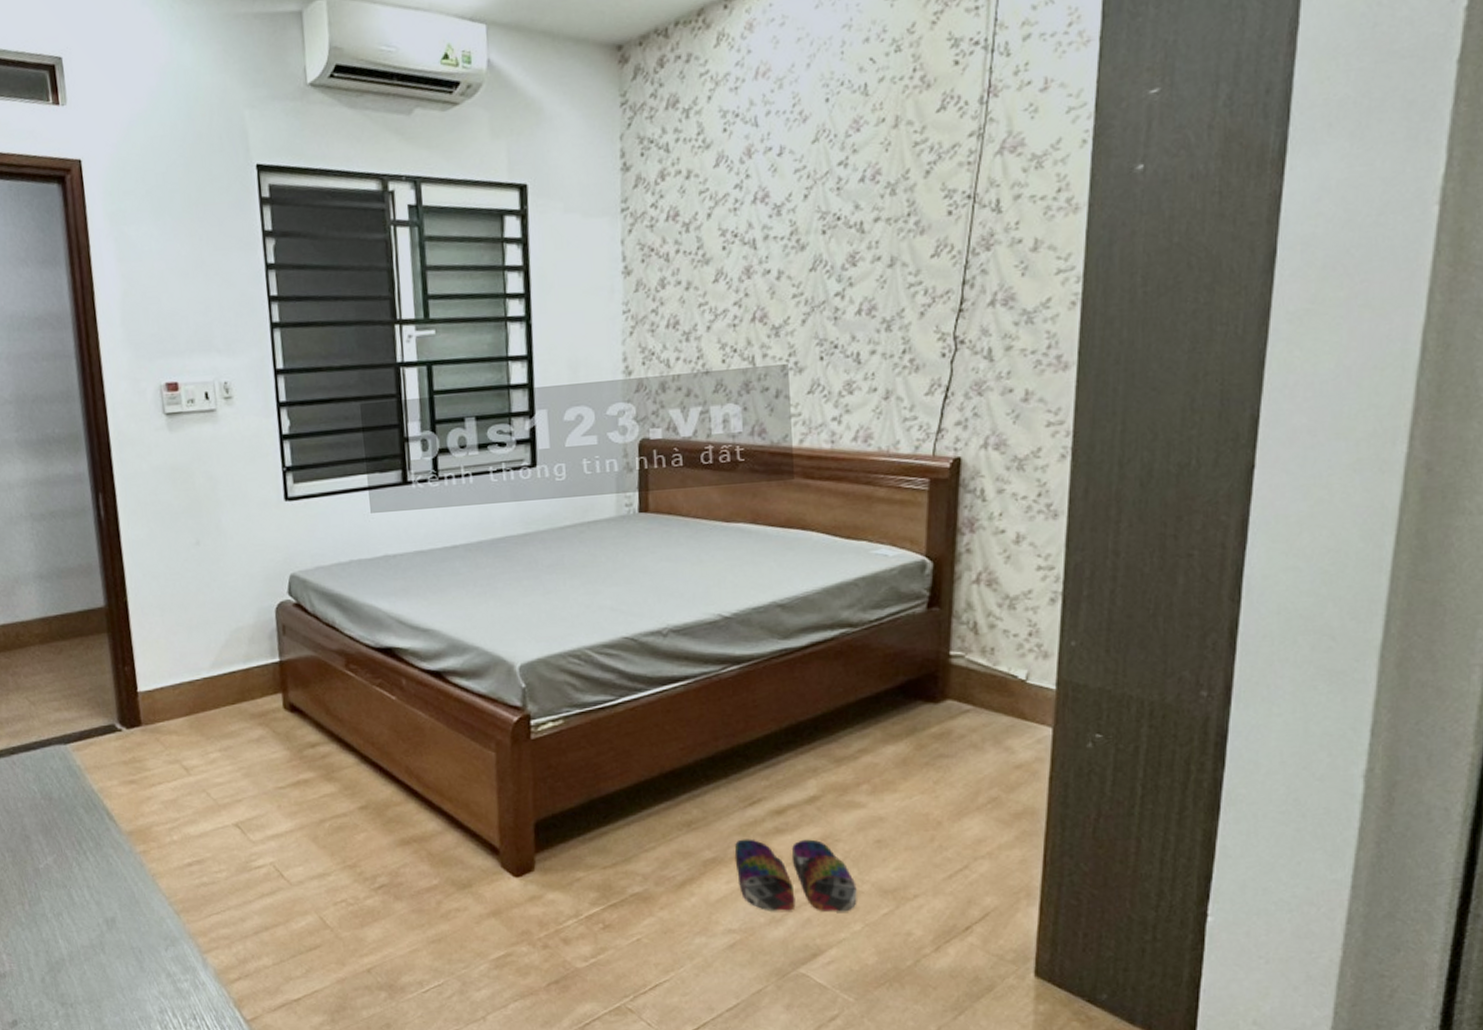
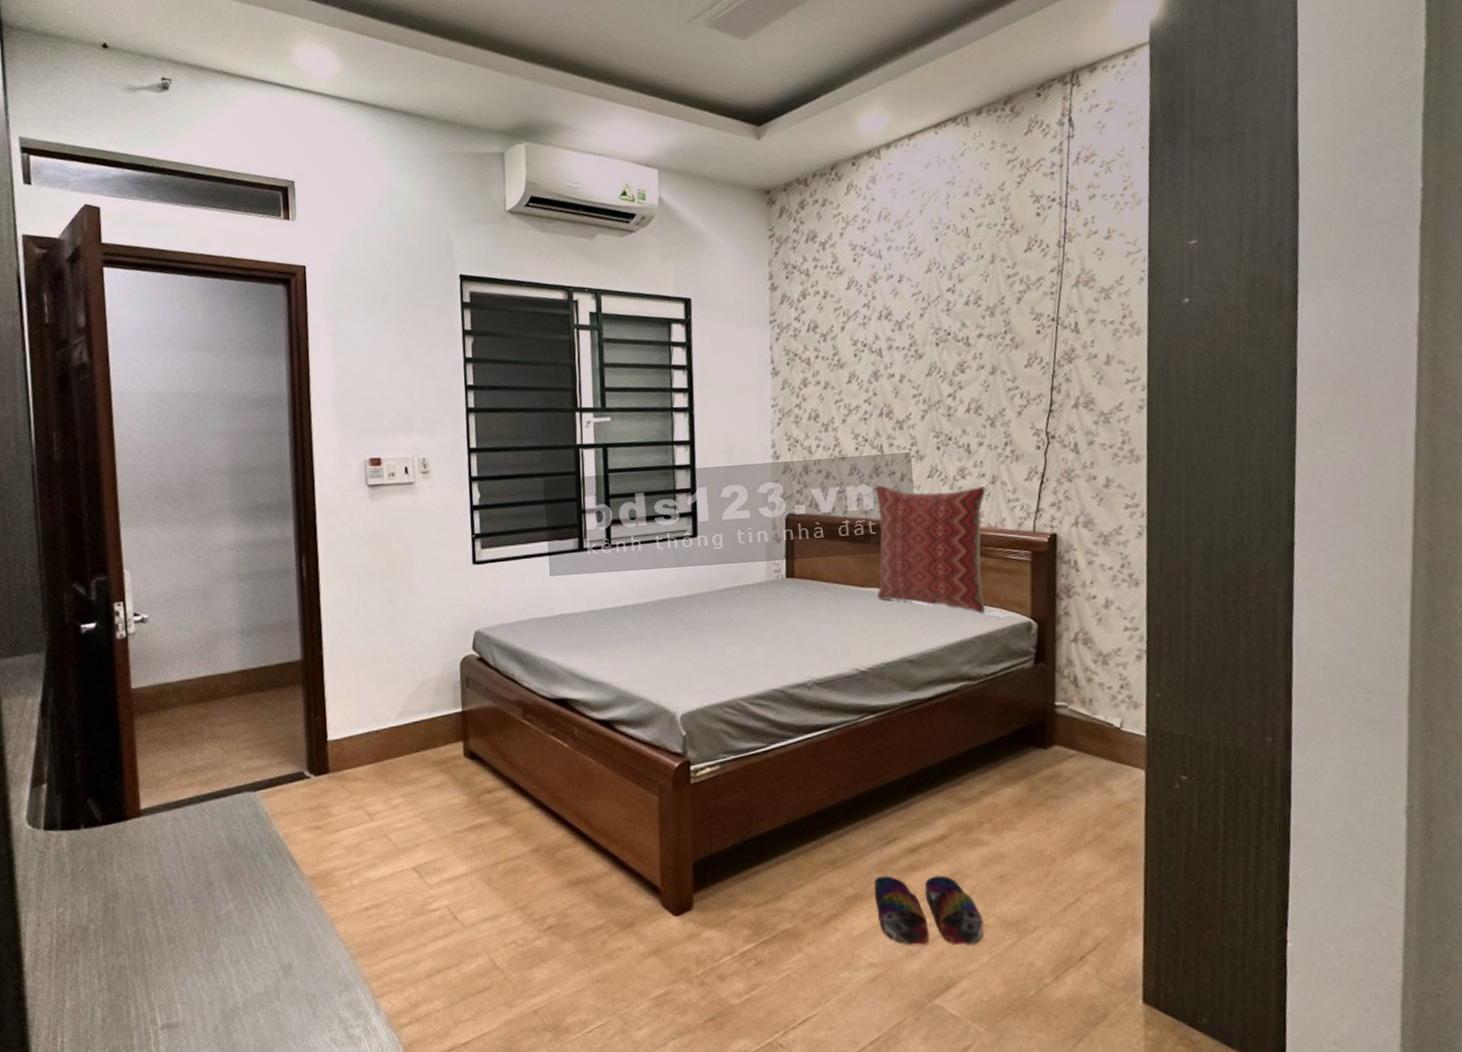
pillow: none [744,403,877,552] -> present [875,485,986,614]

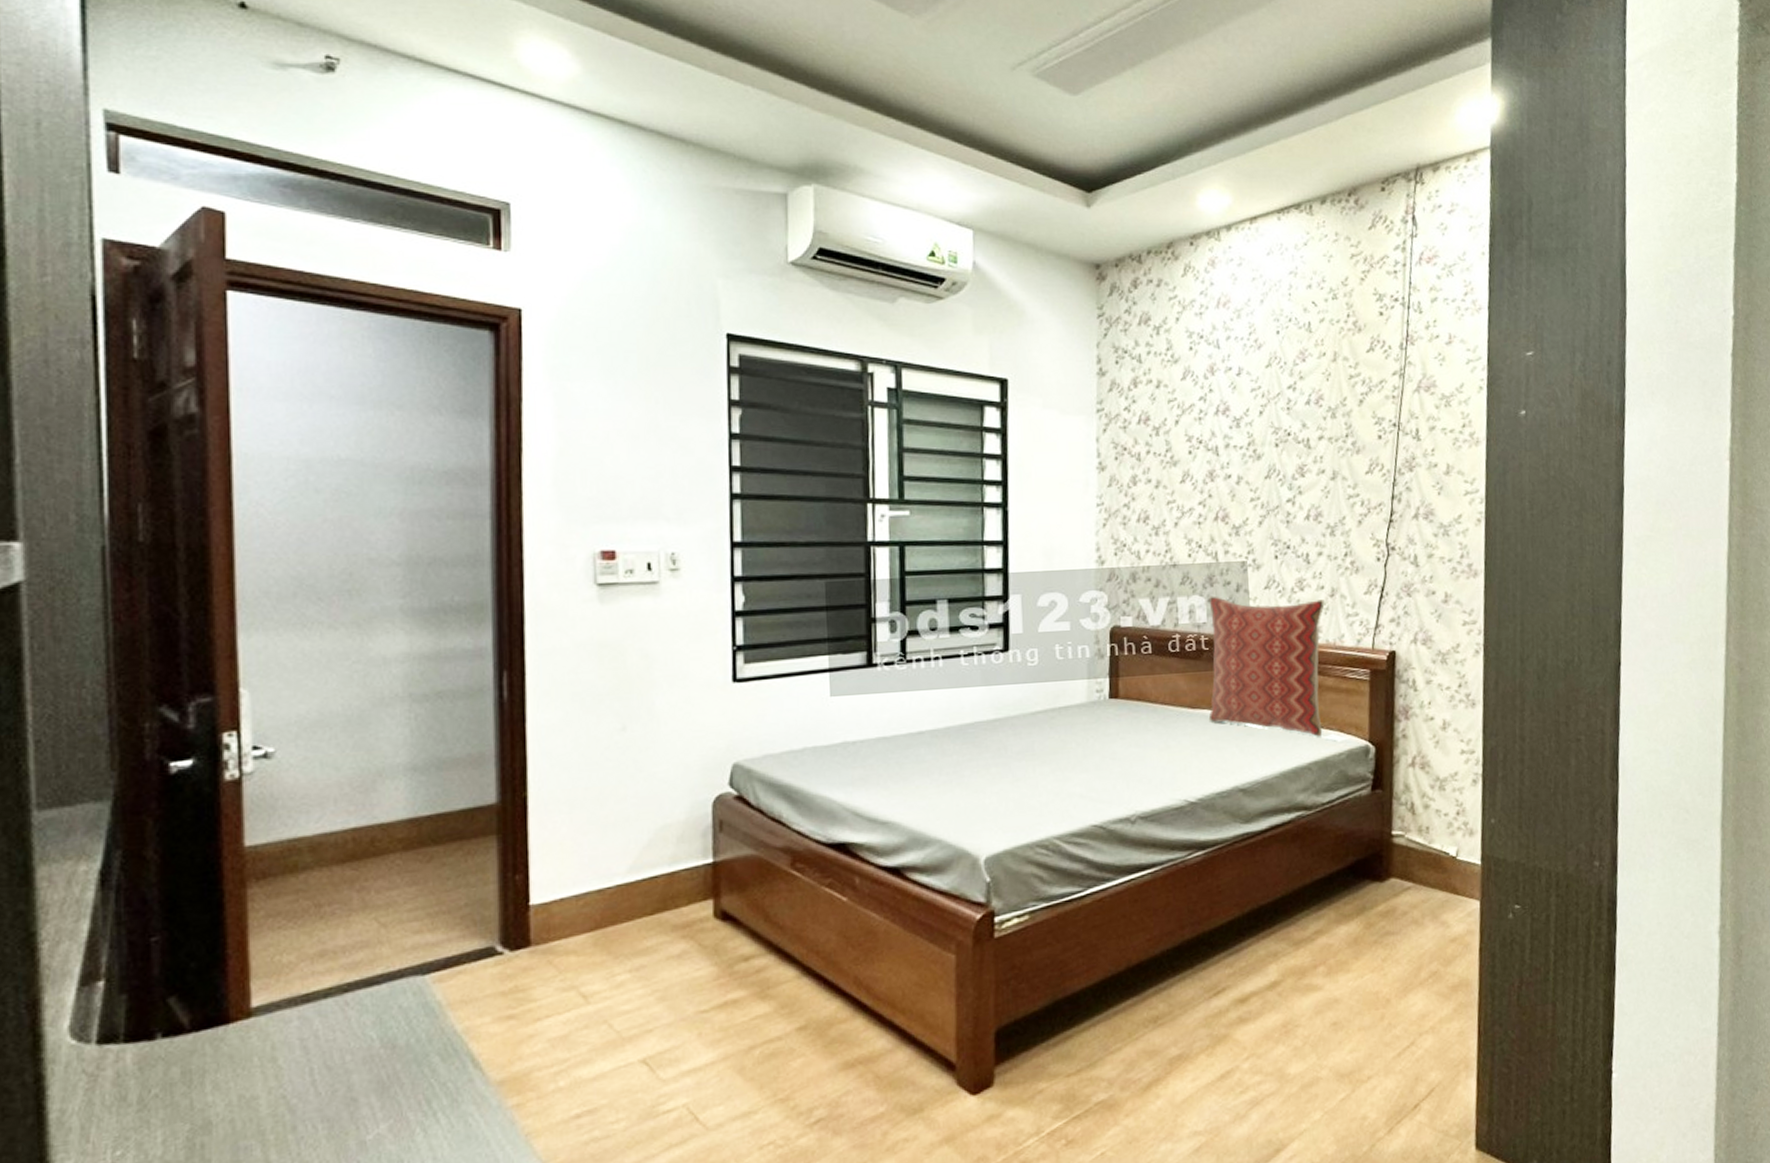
slippers: present [874,875,984,945] -> none [1200,1027,1317,1107]

